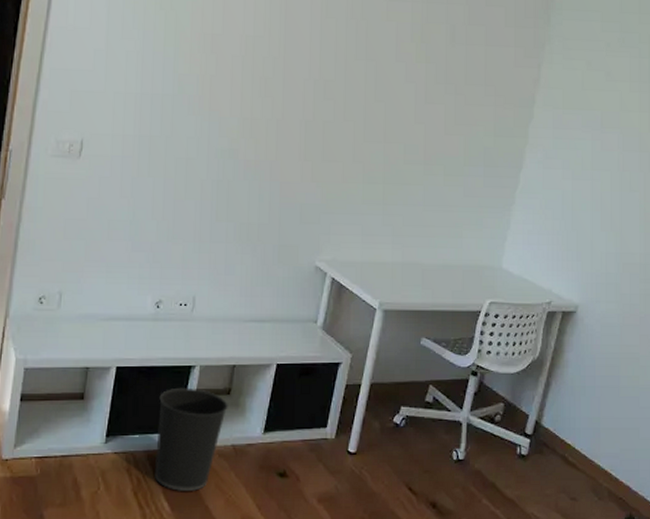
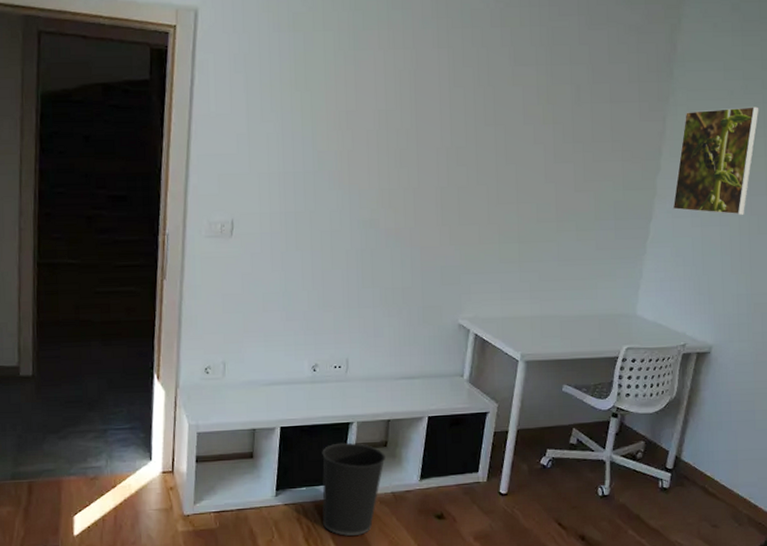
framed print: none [544,60,635,170] -> present [672,106,759,215]

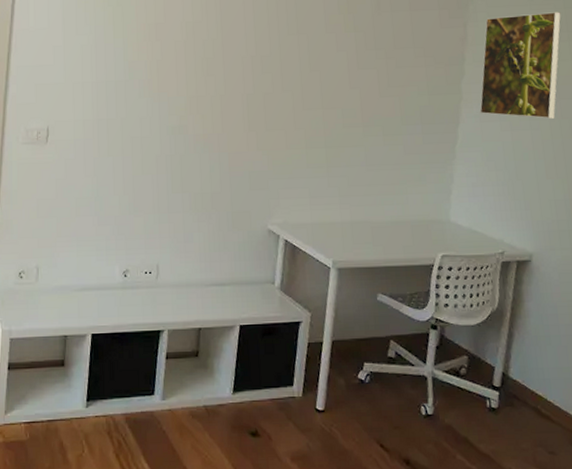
wastebasket: present [322,442,386,536] -> none [133,351,197,452]

